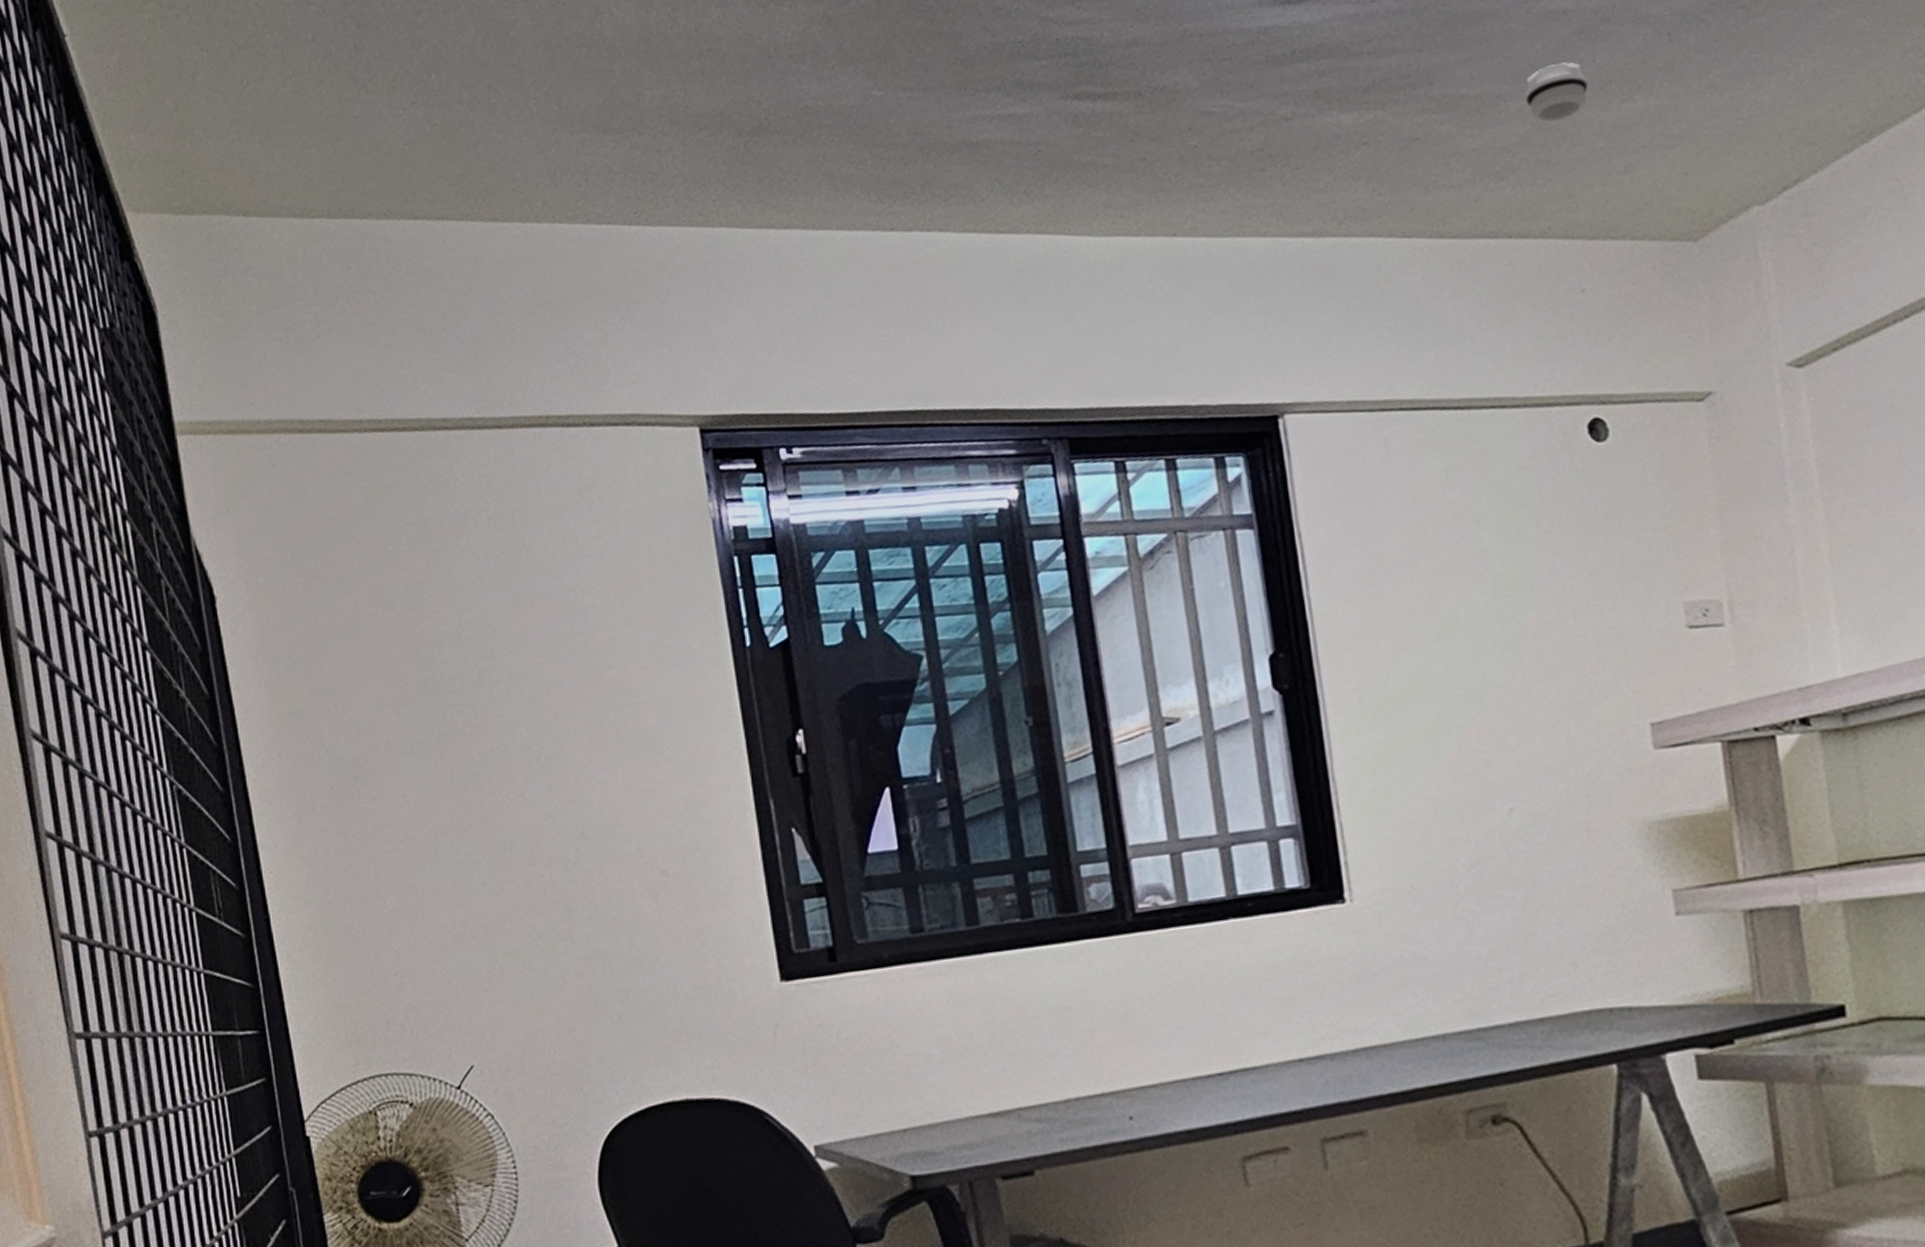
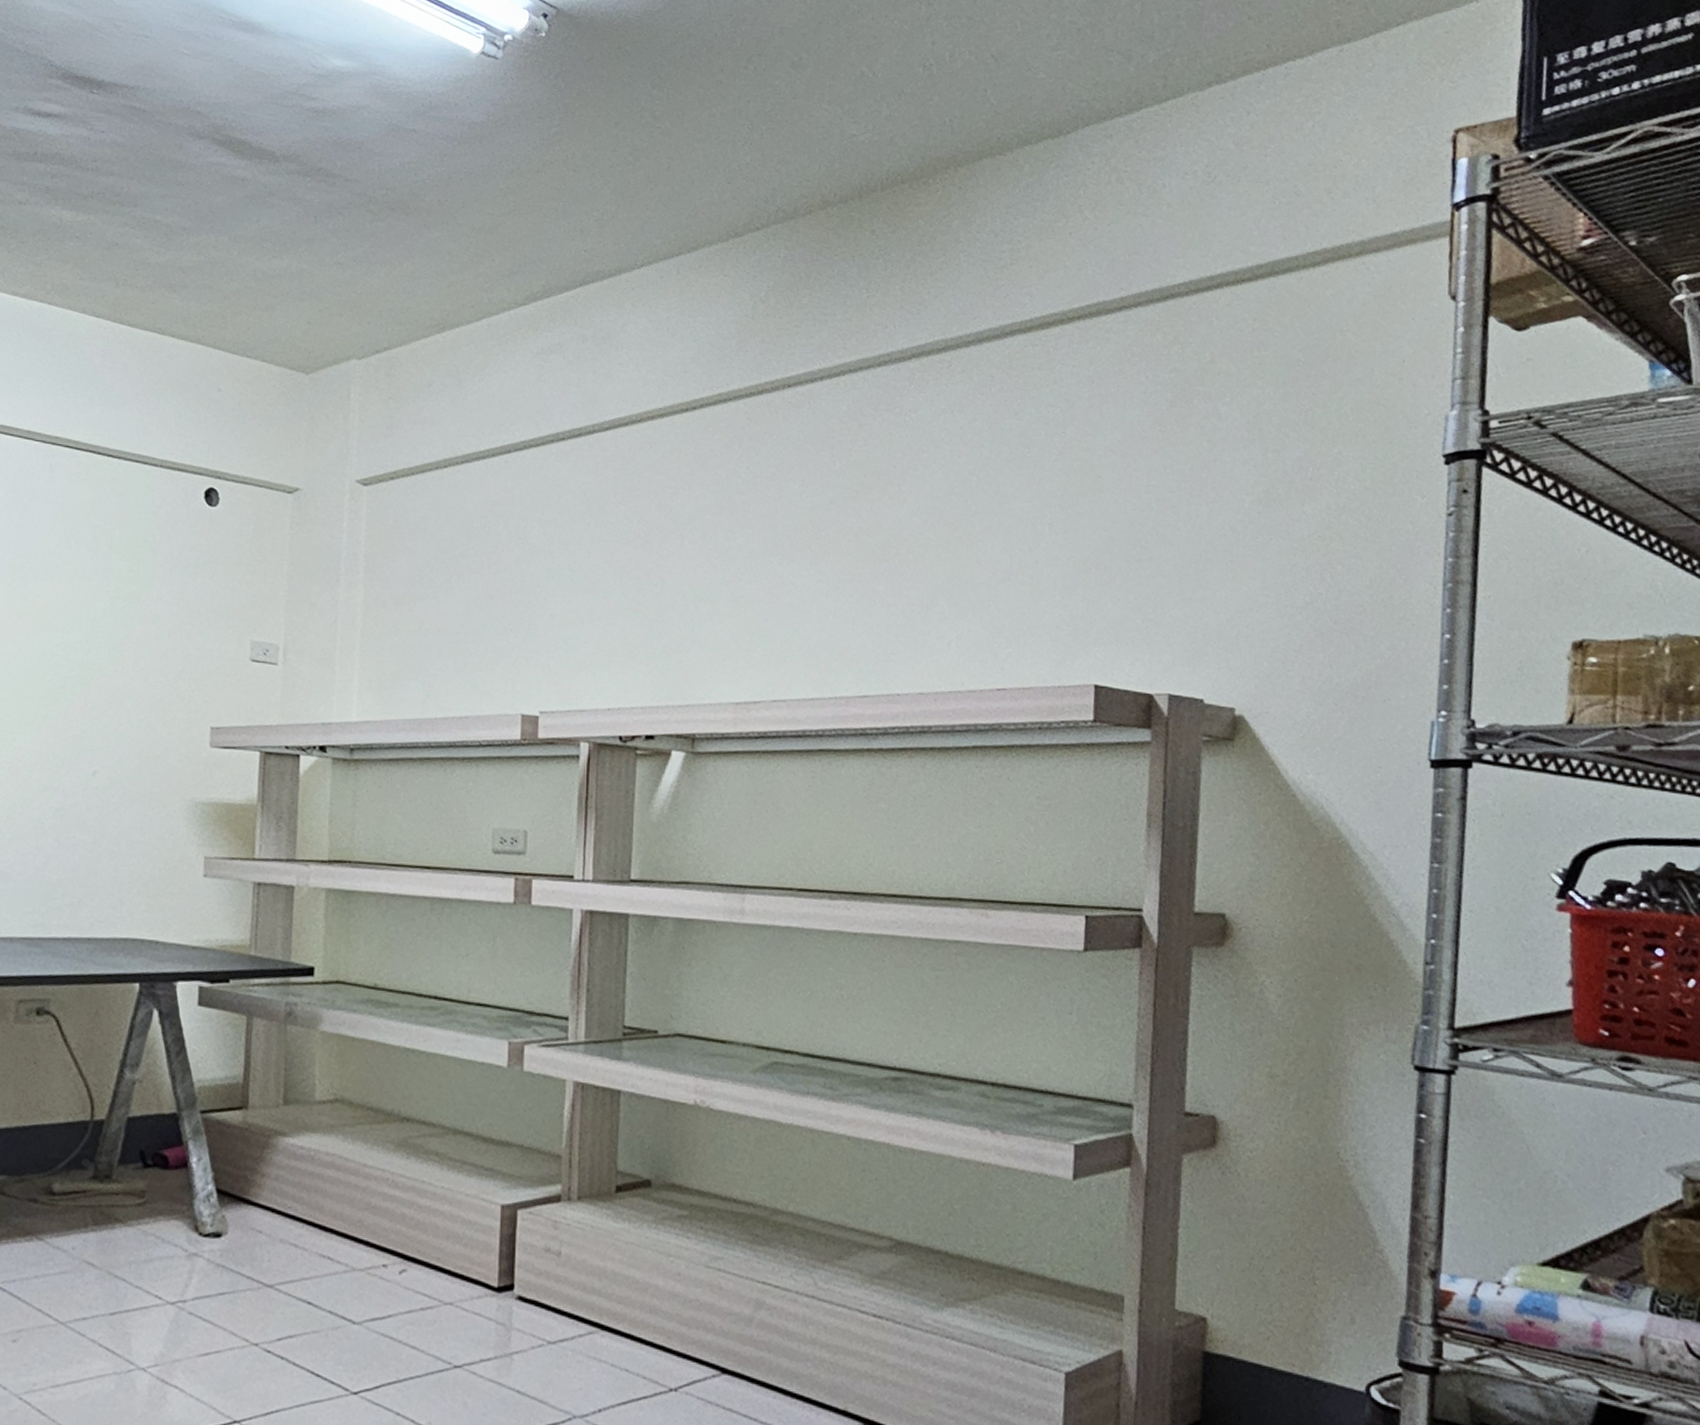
smoke detector: present [1524,62,1588,122] -> none [202,216,251,259]

